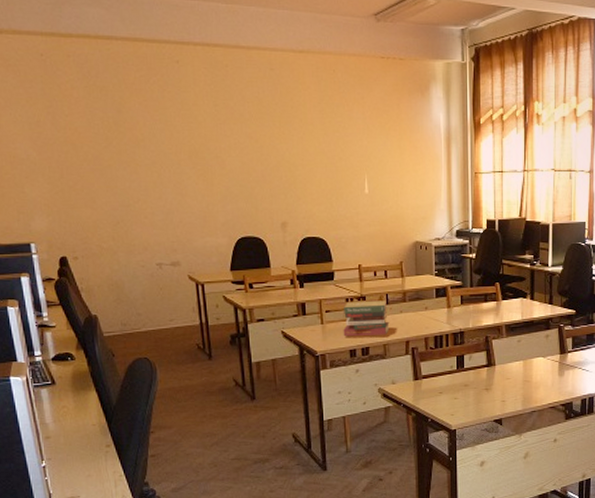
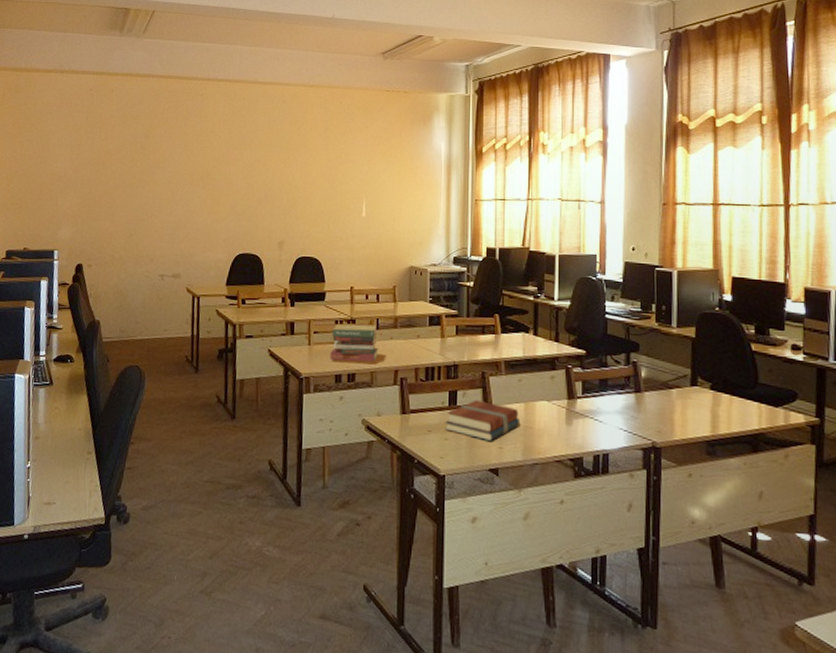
books: none [454,361,520,397] -> present [445,399,521,442]

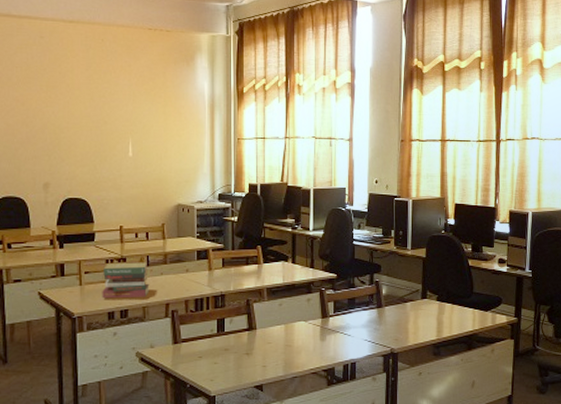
books: present [445,399,521,442] -> none [214,325,282,362]

